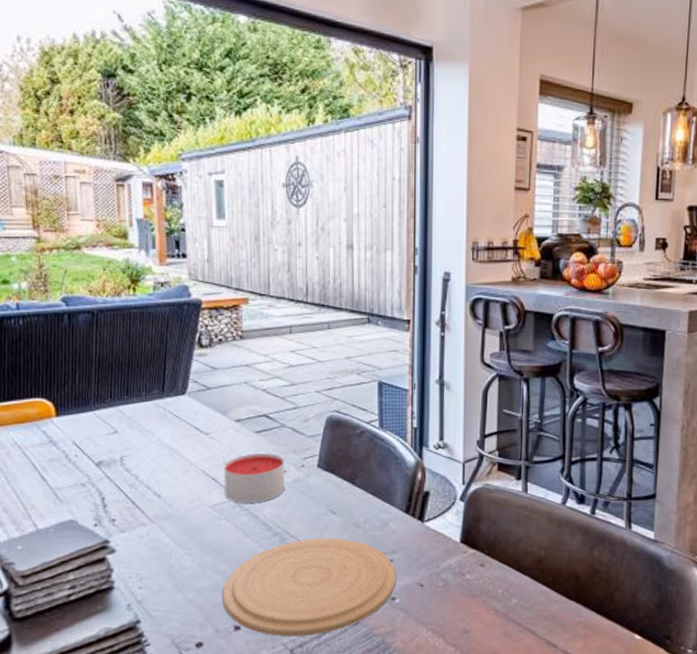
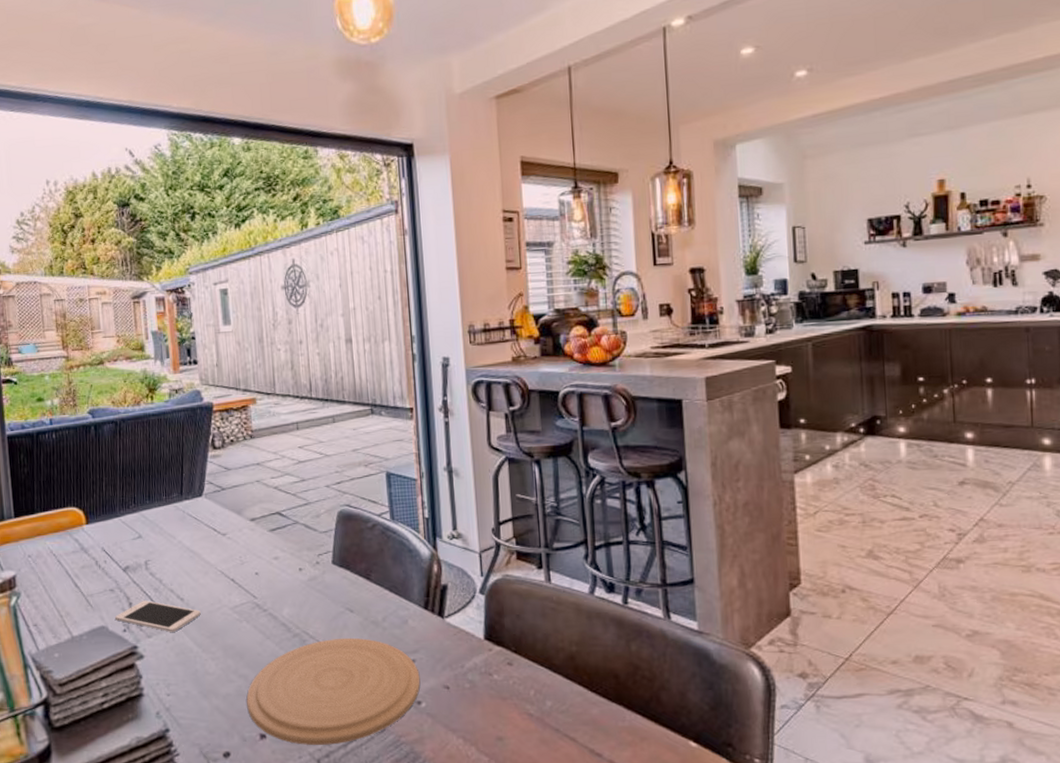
cell phone: none [85,496,179,528] -> present [114,600,201,632]
candle: present [224,454,285,504] -> none [241,552,301,604]

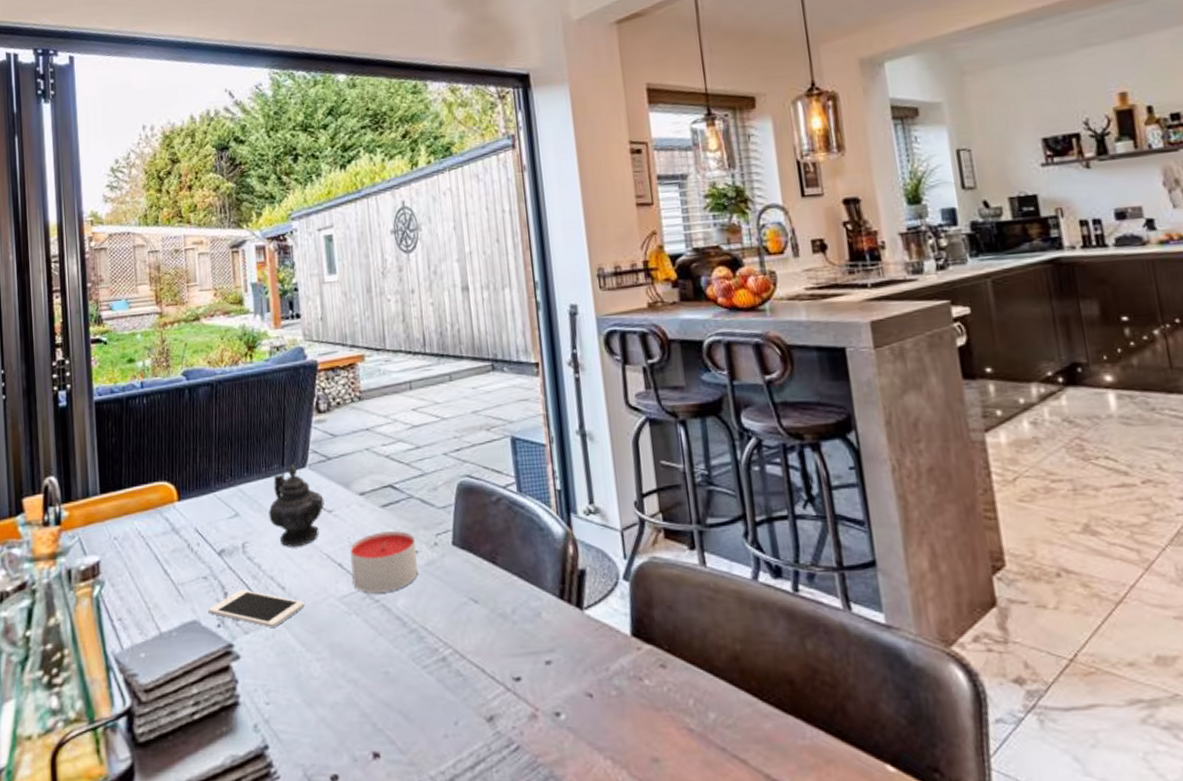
teapot: none [168,493,219,565] -> present [268,464,325,547]
candle: none [241,552,301,604] -> present [350,531,418,594]
plate: present [246,637,421,745] -> none [357,634,559,766]

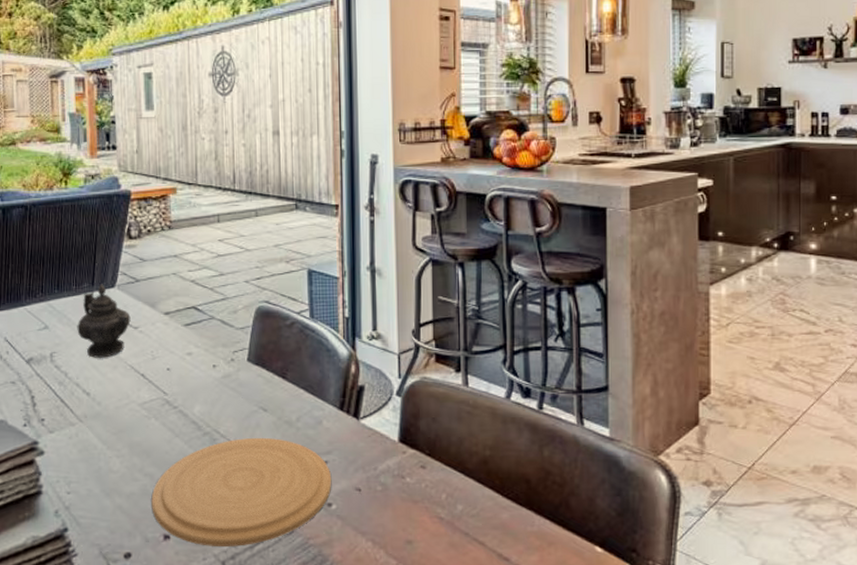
cell phone: present [207,590,305,627] -> none [14,394,107,428]
candle: present [350,531,418,594] -> none [153,348,214,401]
plate: none [357,634,559,766] -> present [151,437,332,546]

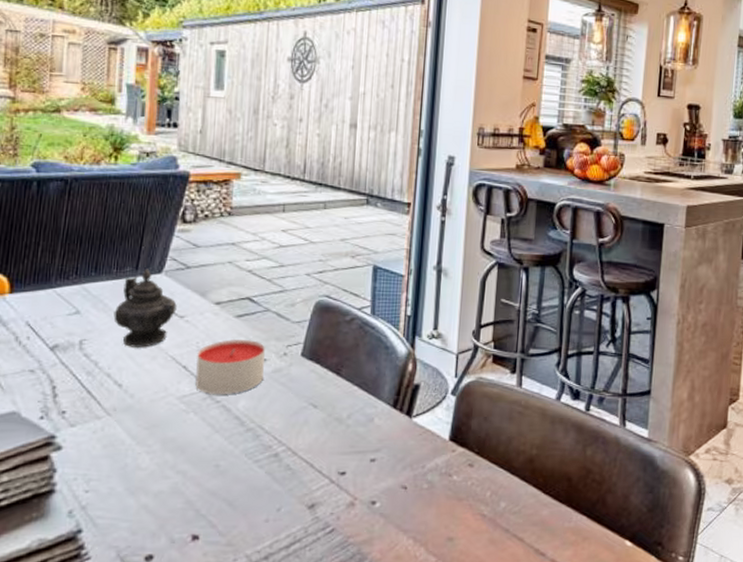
plate: present [151,437,332,546] -> none [181,434,379,547]
candle: none [153,348,214,401] -> present [195,340,265,395]

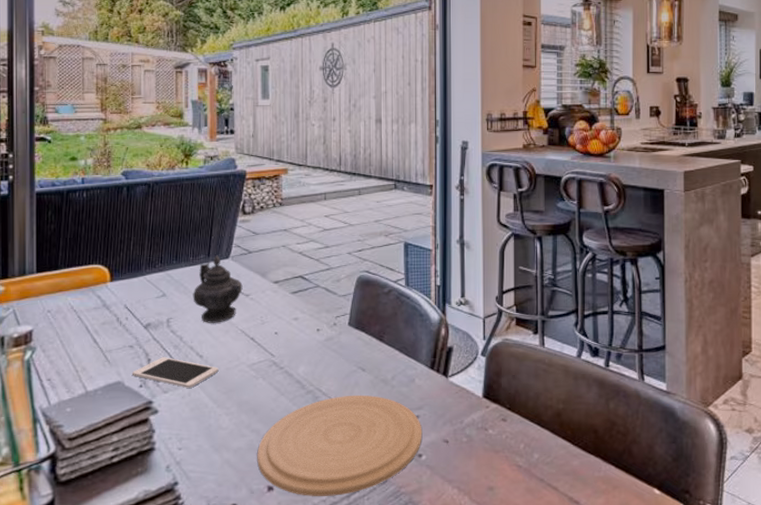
cell phone: none [30,385,141,421] -> present [131,357,219,388]
plate: none [181,434,379,547] -> present [257,395,423,496]
candle: present [195,340,265,395] -> none [262,313,318,362]

